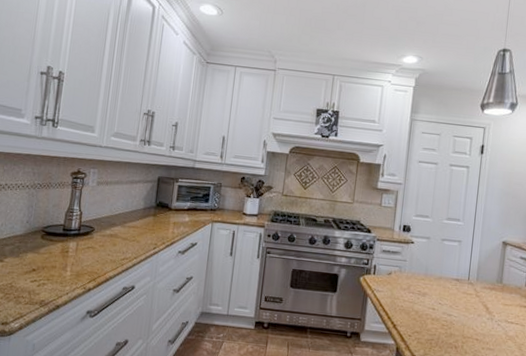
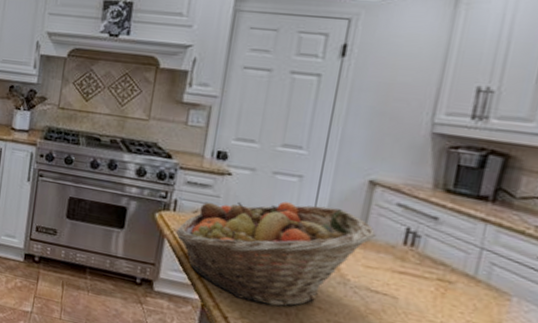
fruit basket: none [375,261,509,342] -> present [175,201,376,307]

